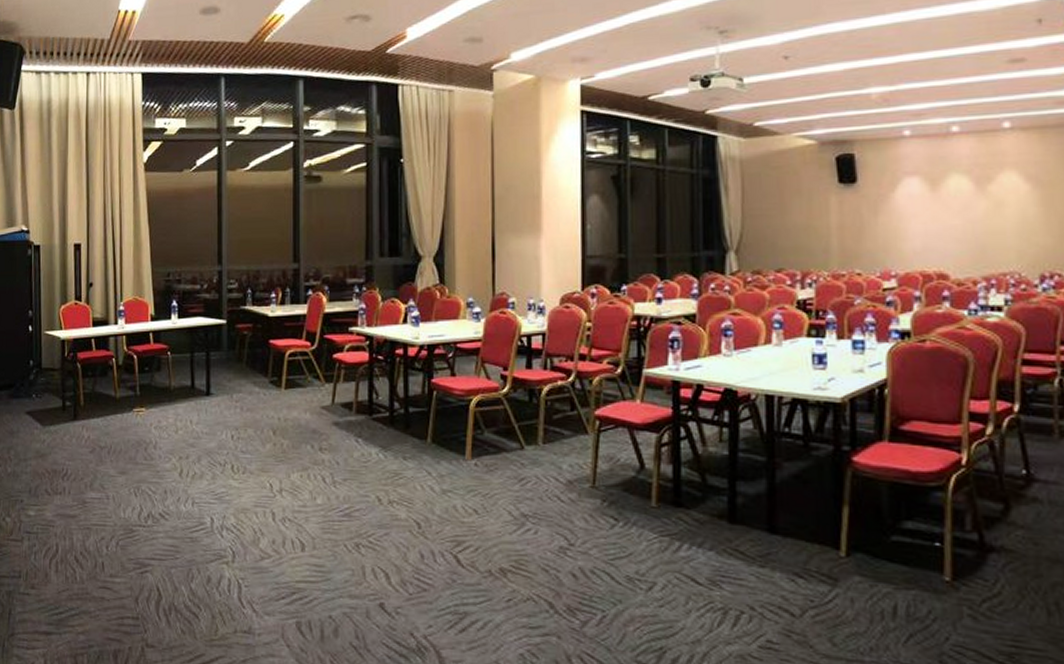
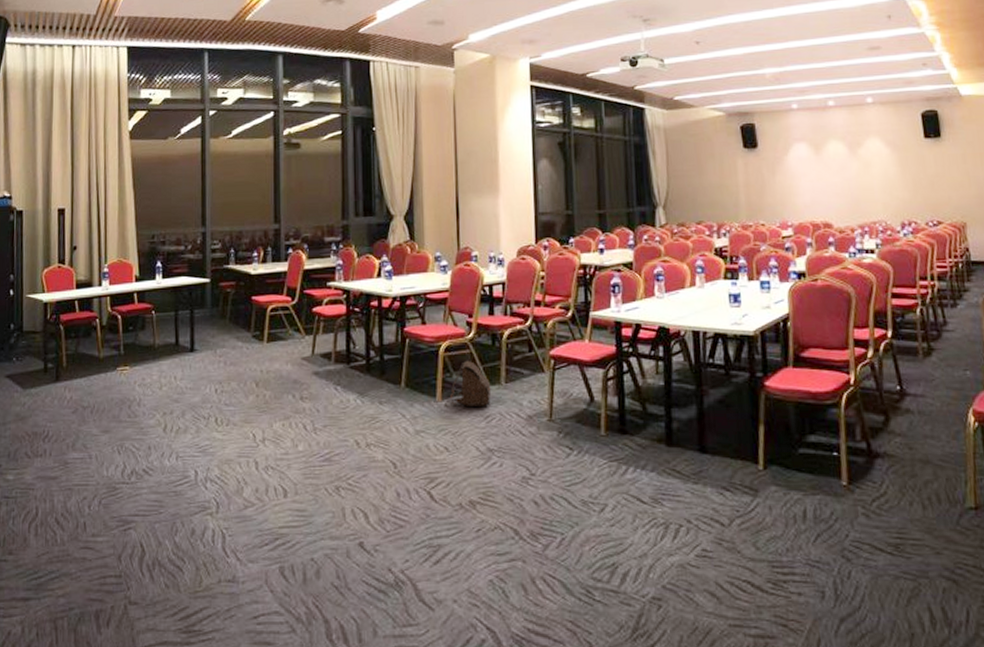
satchel: none [481,416,527,467] -> present [450,360,492,406]

